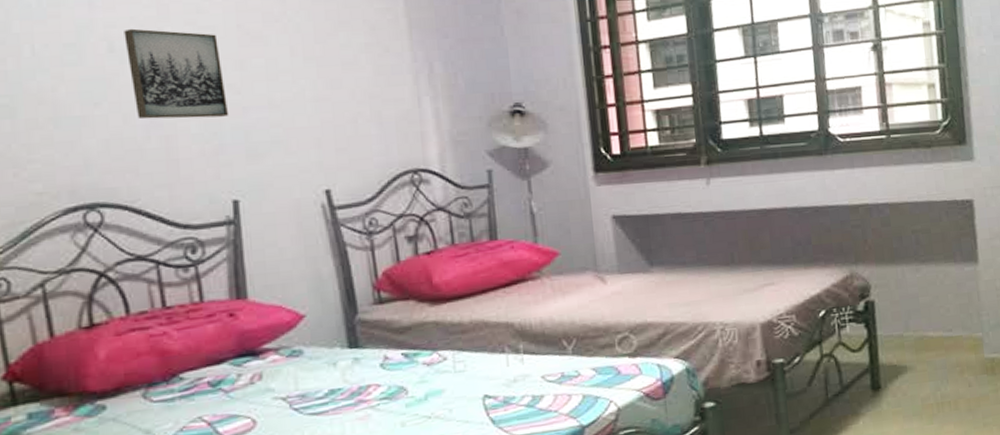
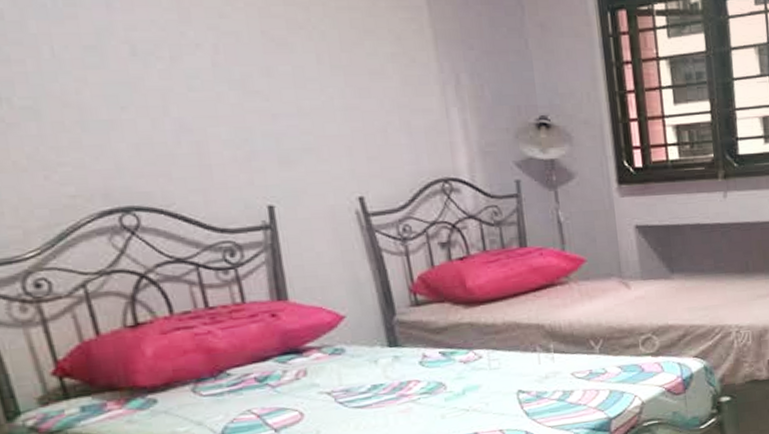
wall art: present [124,28,229,120] -> none [145,32,259,125]

